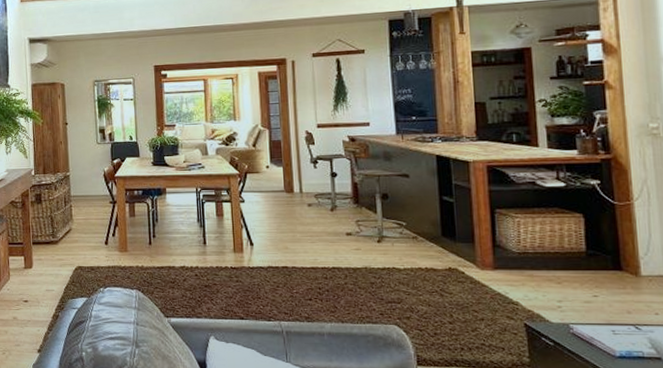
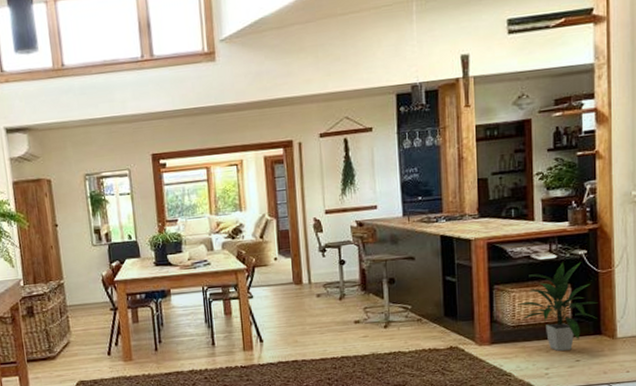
indoor plant: none [521,191,616,284] -> present [516,262,597,351]

